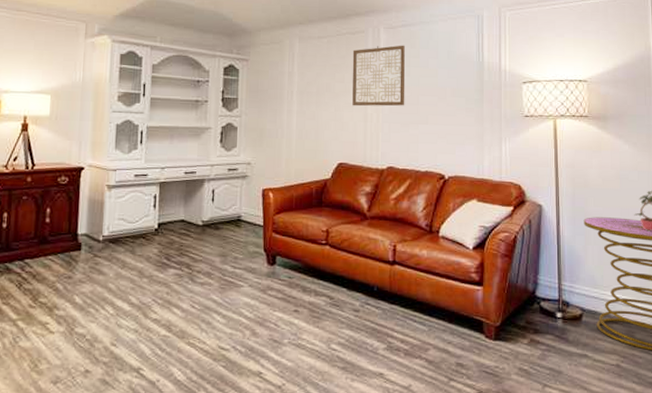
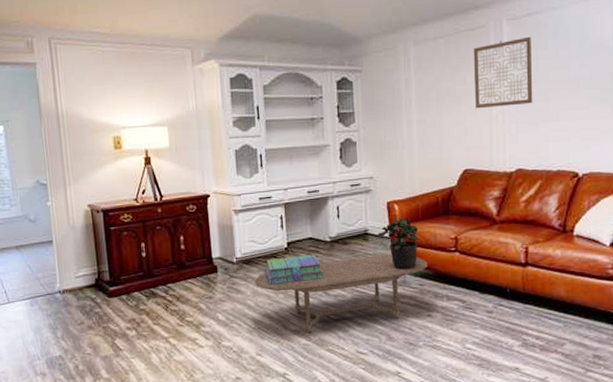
coffee table: none [118,243,298,324] -> present [254,255,427,334]
stack of books: none [132,237,192,268] -> present [265,254,324,285]
potted plant: none [251,205,292,260] -> present [378,217,419,270]

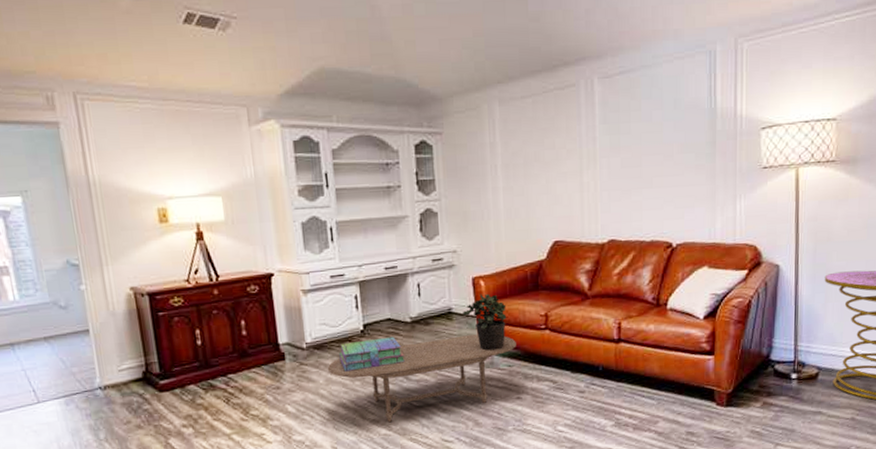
wall art: present [473,36,533,109] -> none [562,96,626,176]

